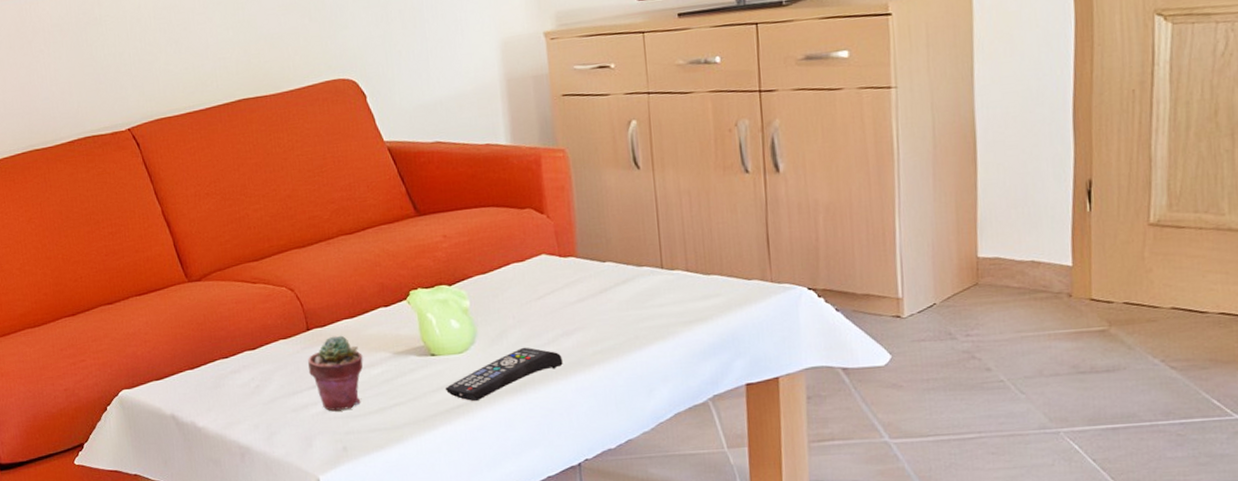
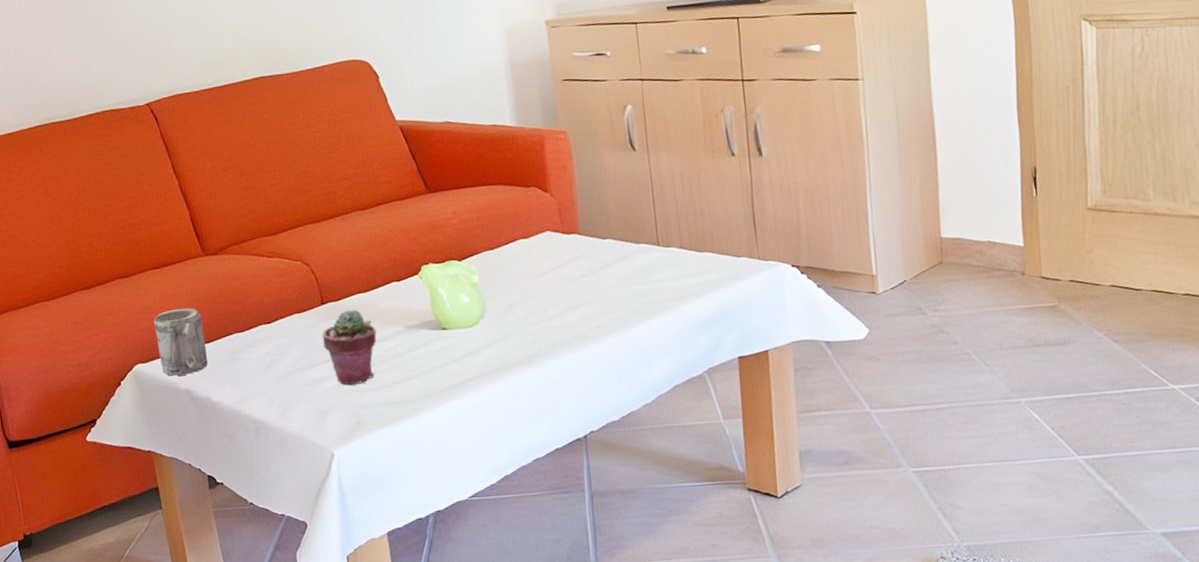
mug: none [138,334,193,402] -> present [153,307,209,376]
remote control: present [445,347,563,401] -> none [456,321,568,374]

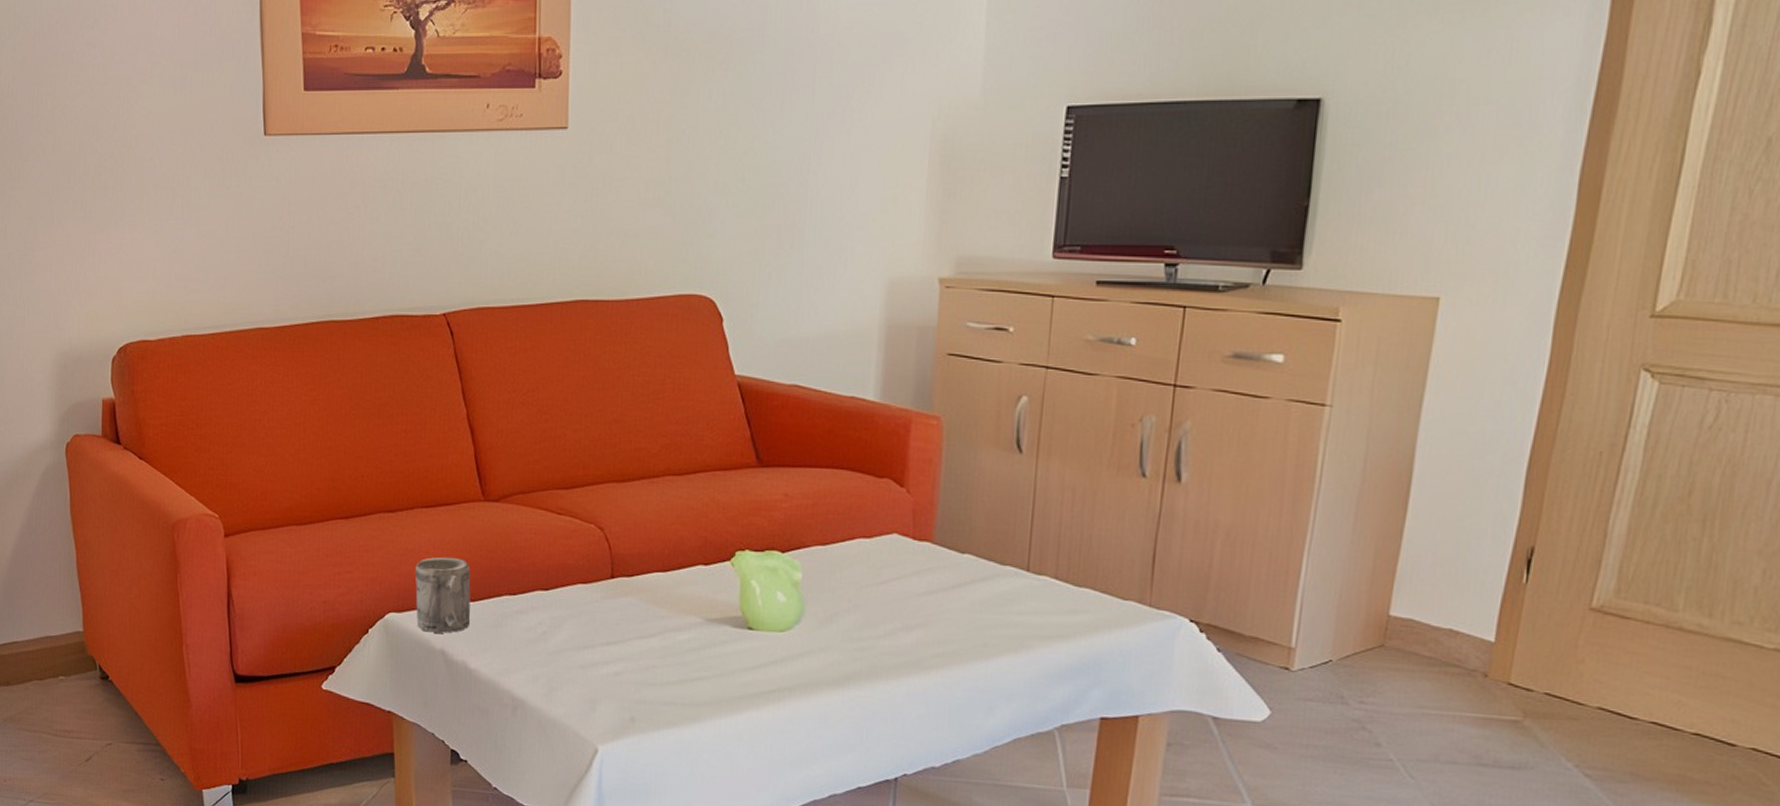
potted succulent: present [322,309,377,385] -> none [606,589,670,676]

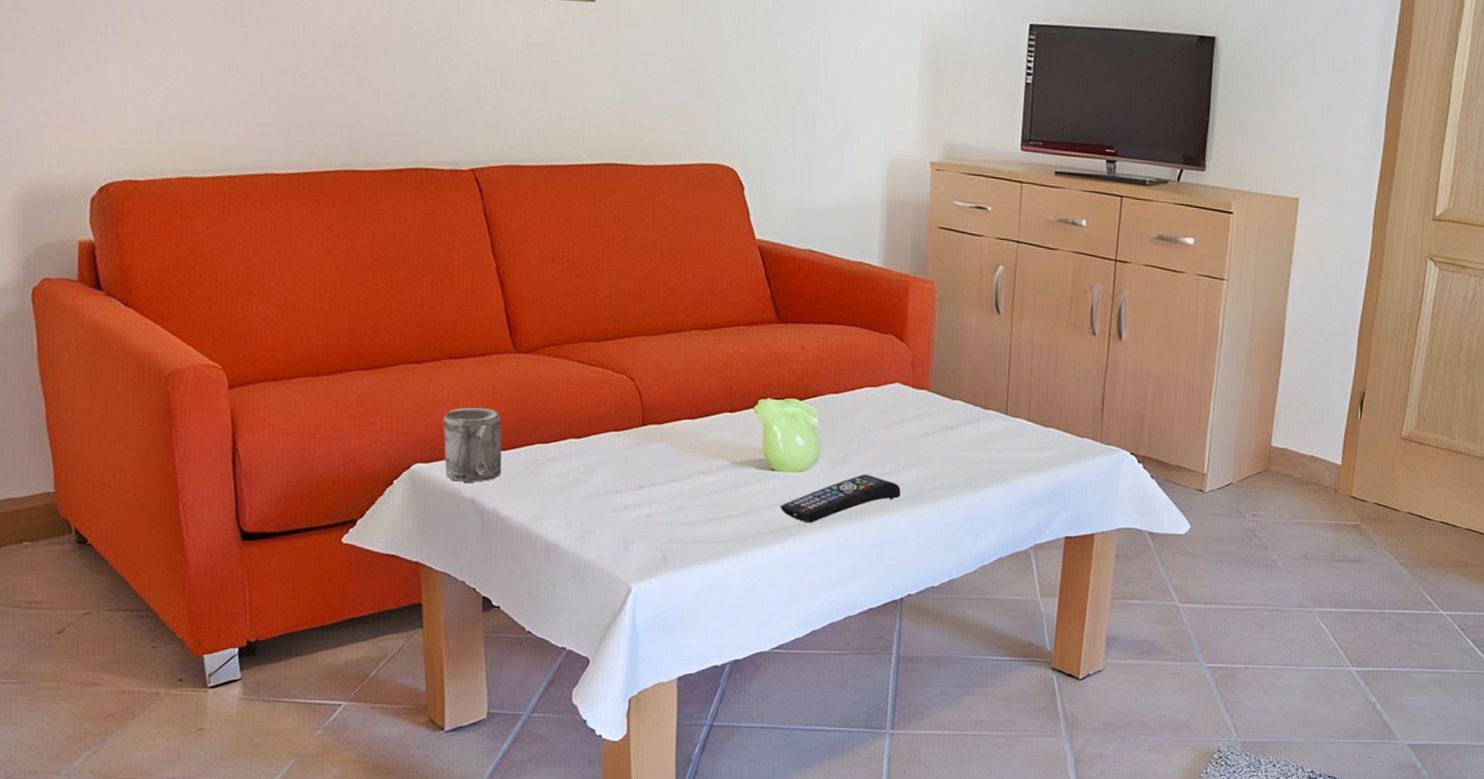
remote control: none [757,636,897,688] -> present [779,473,901,523]

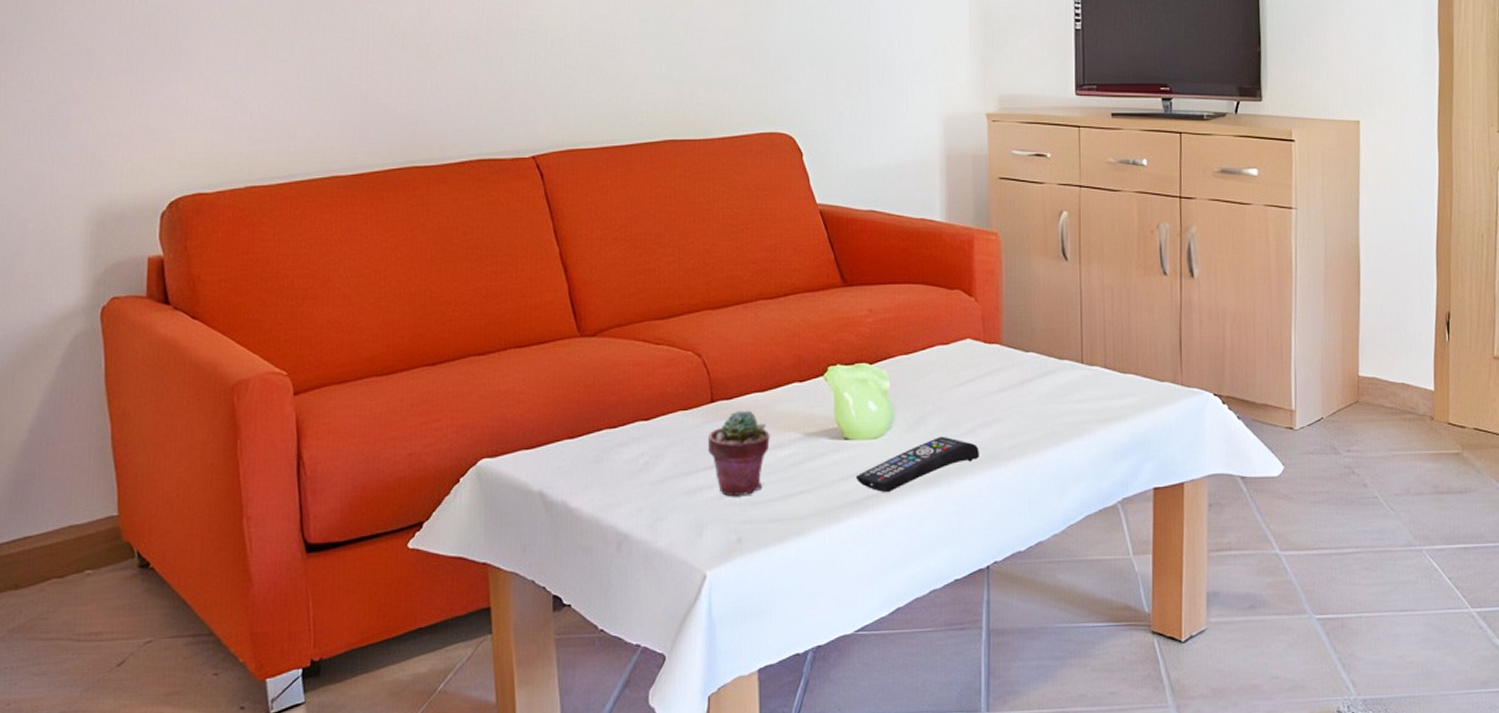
mug: present [443,407,502,482] -> none [509,395,570,475]
potted succulent: none [638,435,699,516] -> present [708,410,770,496]

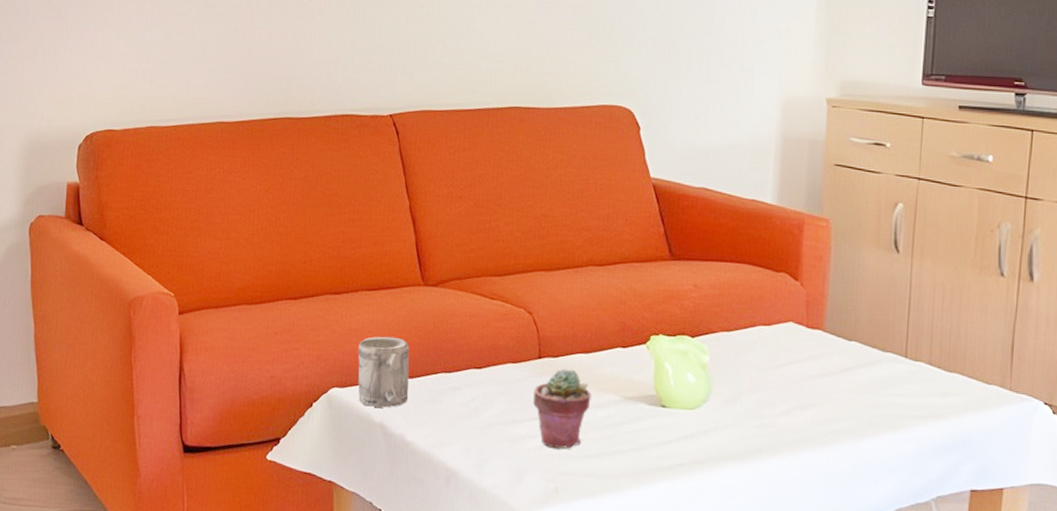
mug: none [509,395,570,475] -> present [358,336,410,408]
remote control: present [855,436,979,492] -> none [670,414,794,462]

